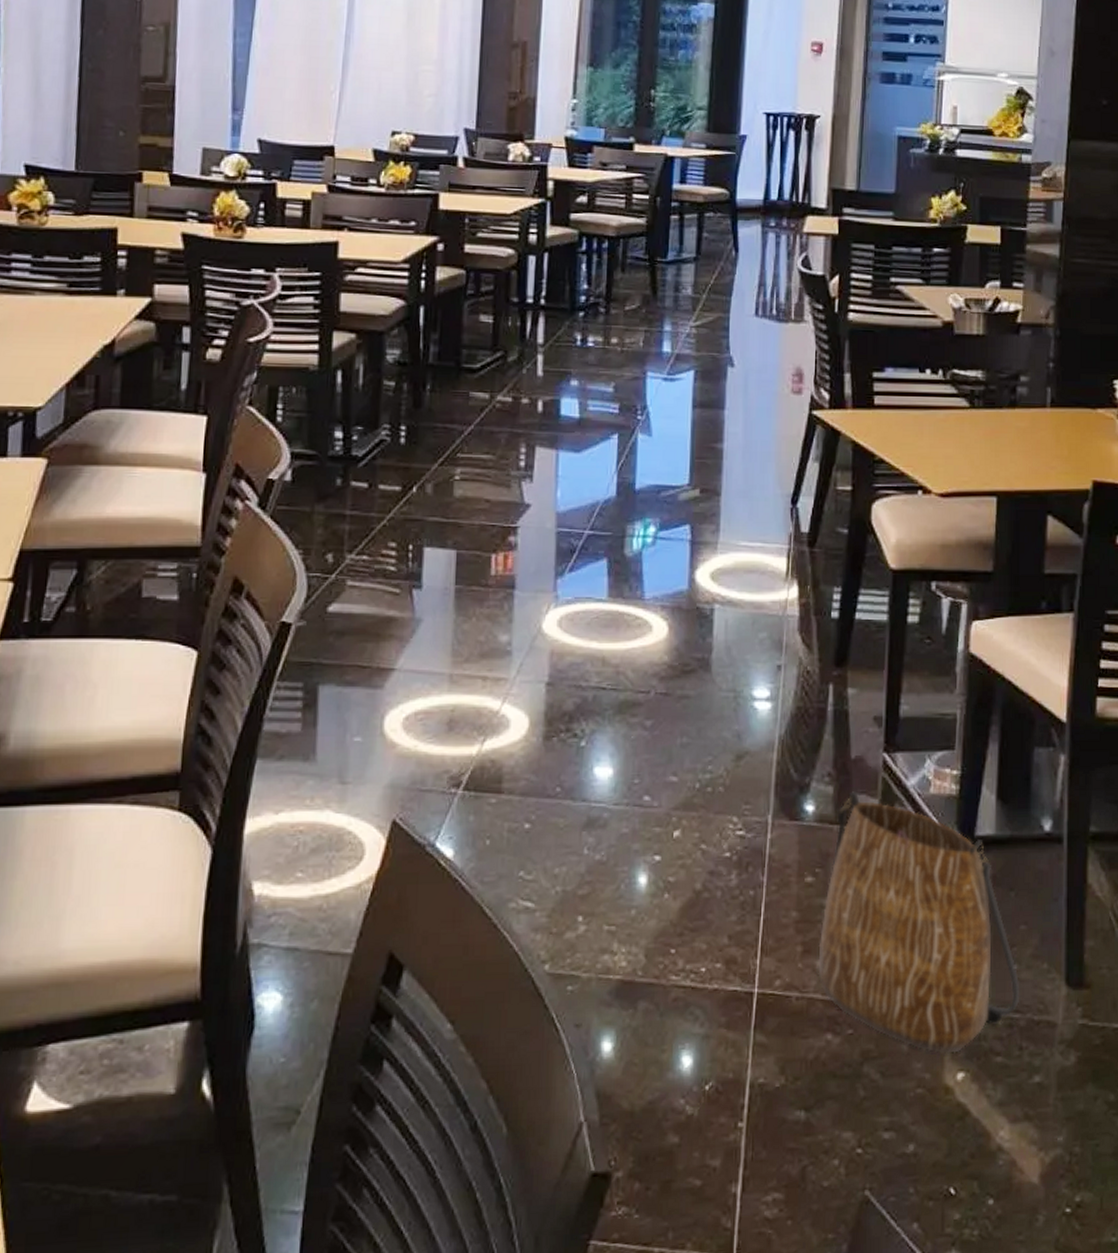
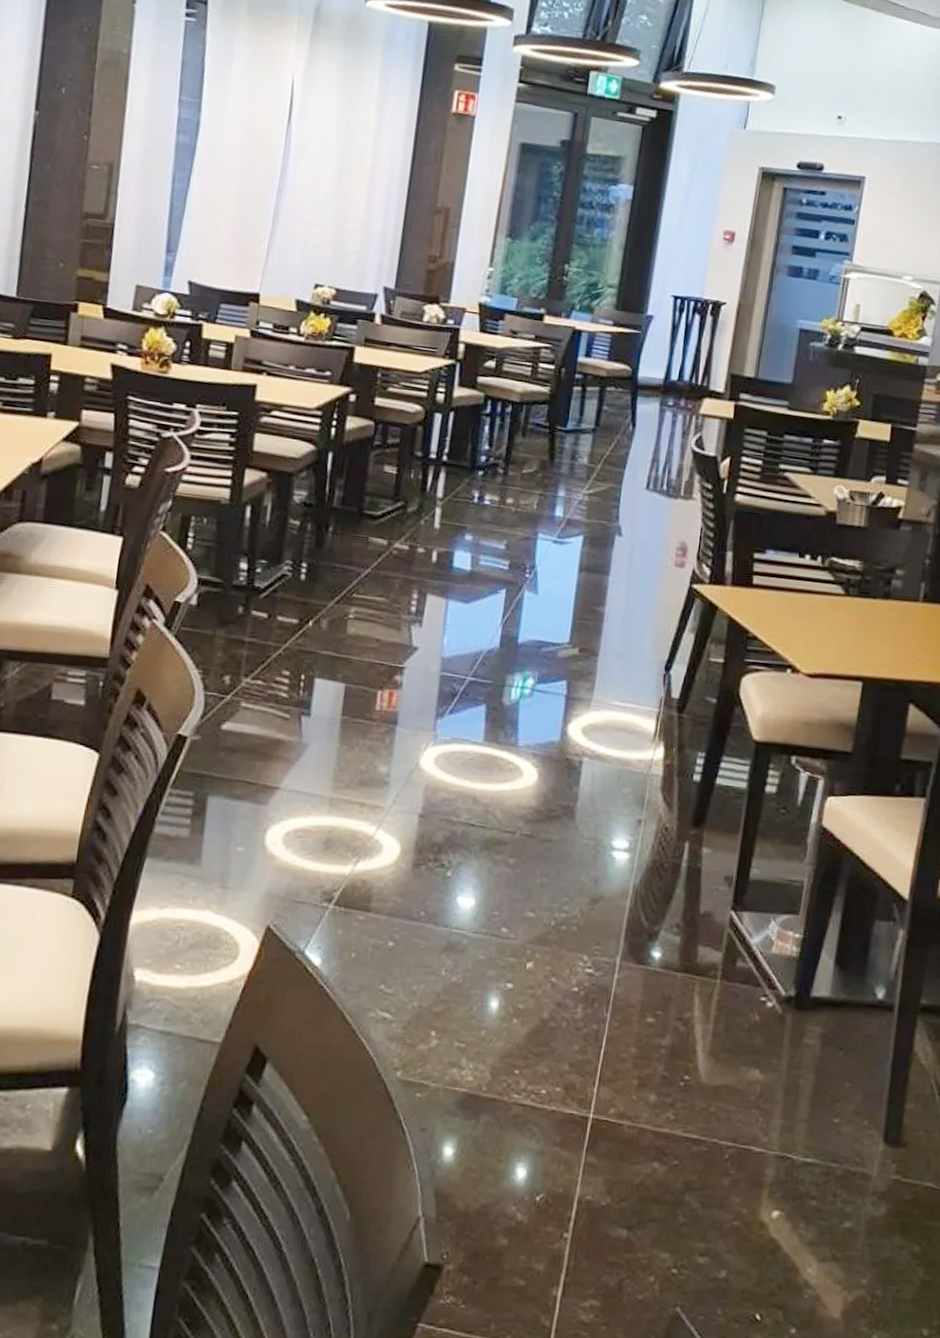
tote bag: present [818,791,1020,1054] -> none [650,943,840,1193]

